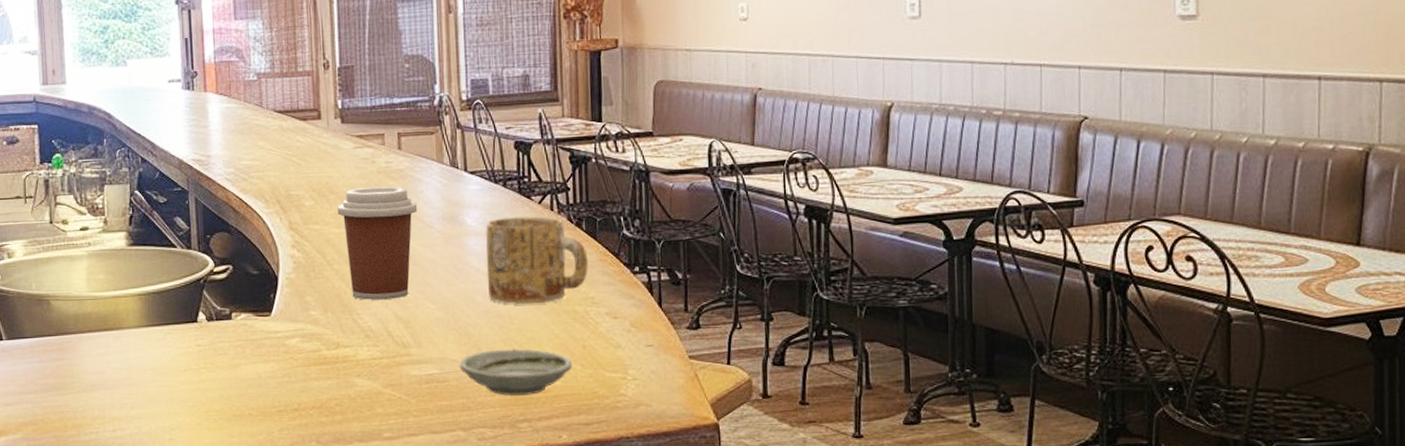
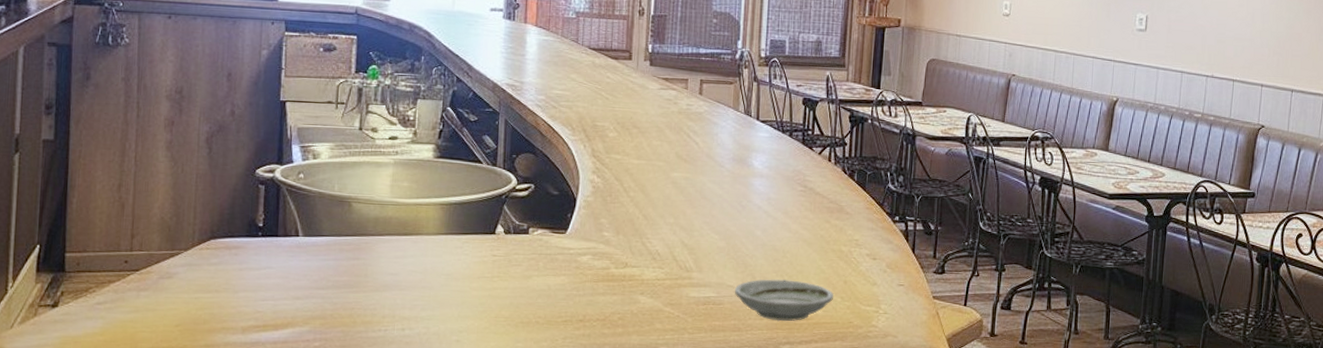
coffee cup: present [338,187,418,300] -> none [638,125,712,228]
mug: present [485,216,588,305] -> none [766,163,856,242]

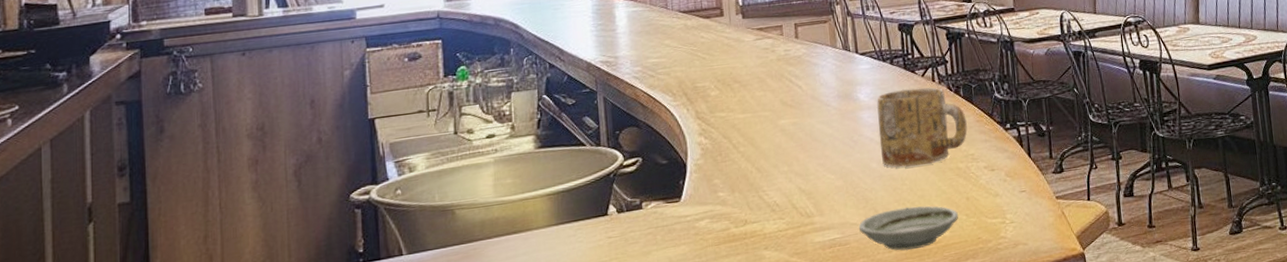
mug: none [766,163,856,242] -> present [876,87,968,168]

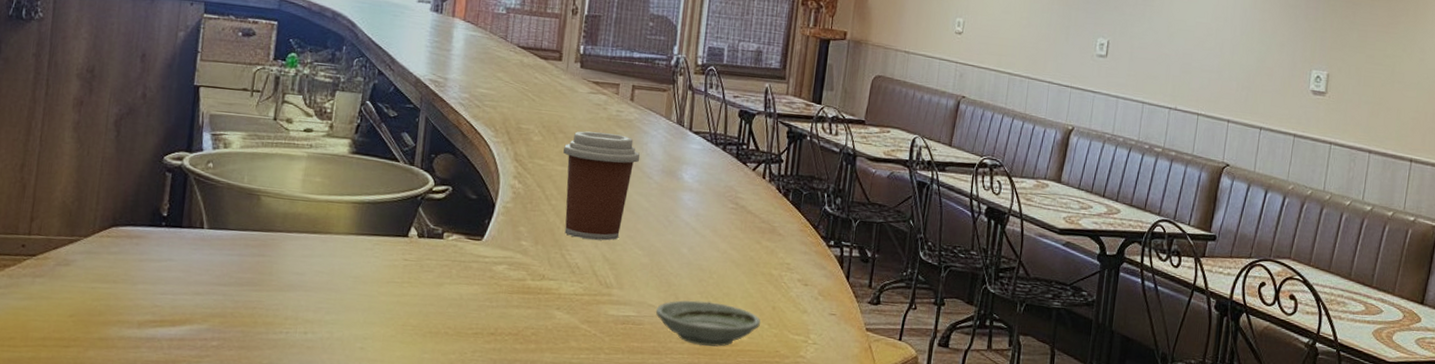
coffee cup: none [741,72,815,178] -> present [563,131,641,241]
mug: present [876,87,968,168] -> none [694,179,790,263]

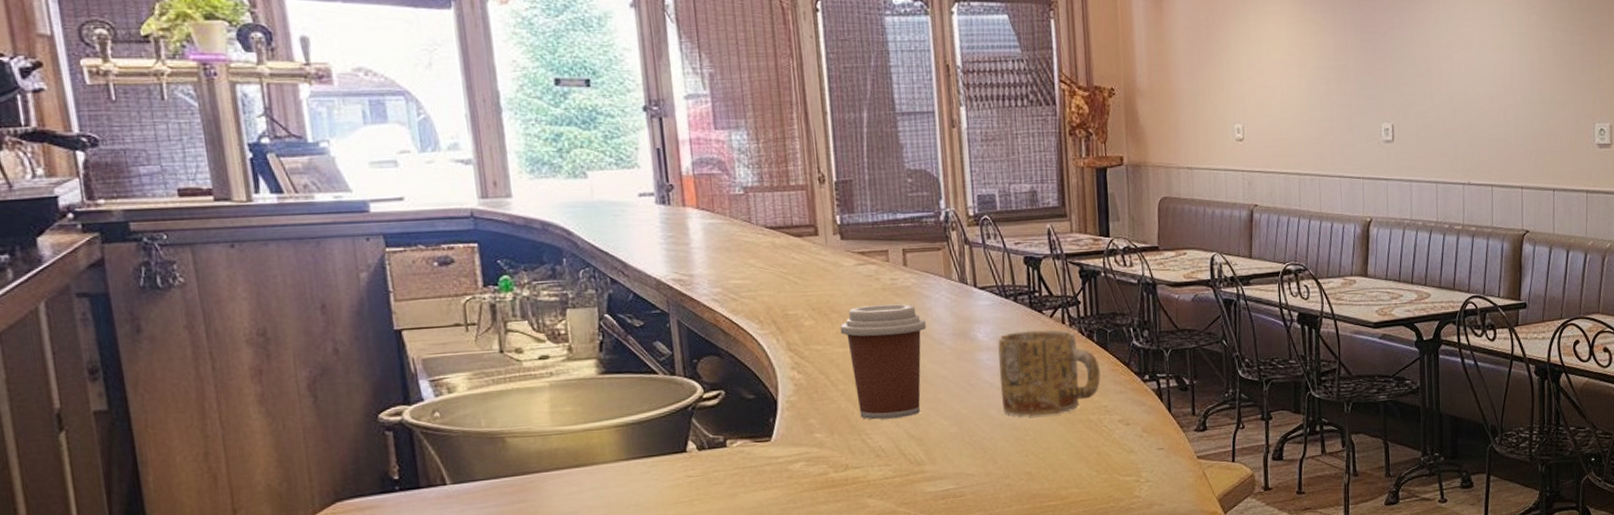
saucer: present [655,300,760,347] -> none [975,459,1088,506]
mug: none [694,179,790,263] -> present [997,329,1101,416]

